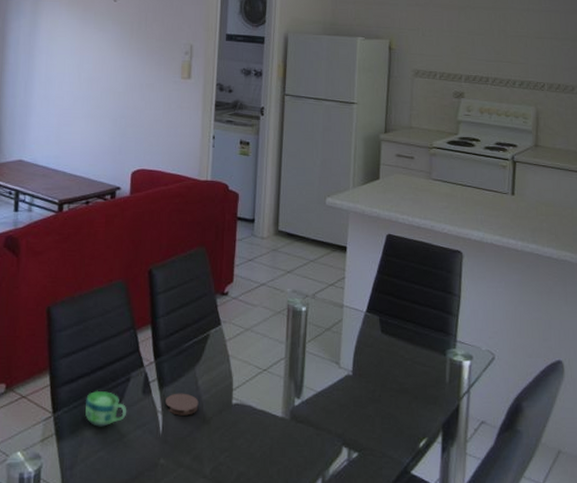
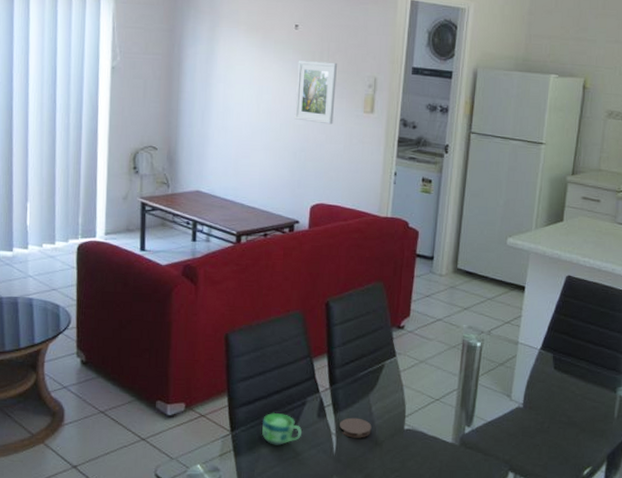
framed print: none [114,31,154,91] -> present [294,61,337,125]

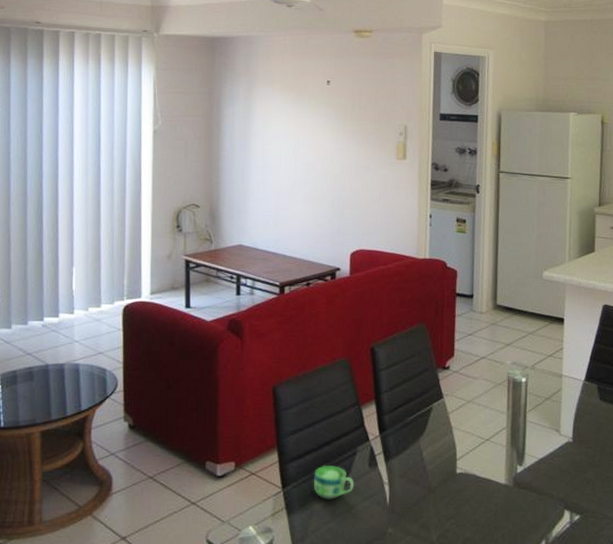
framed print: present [294,61,337,125] -> none [330,114,369,173]
coaster: present [340,417,372,438] -> none [392,464,424,486]

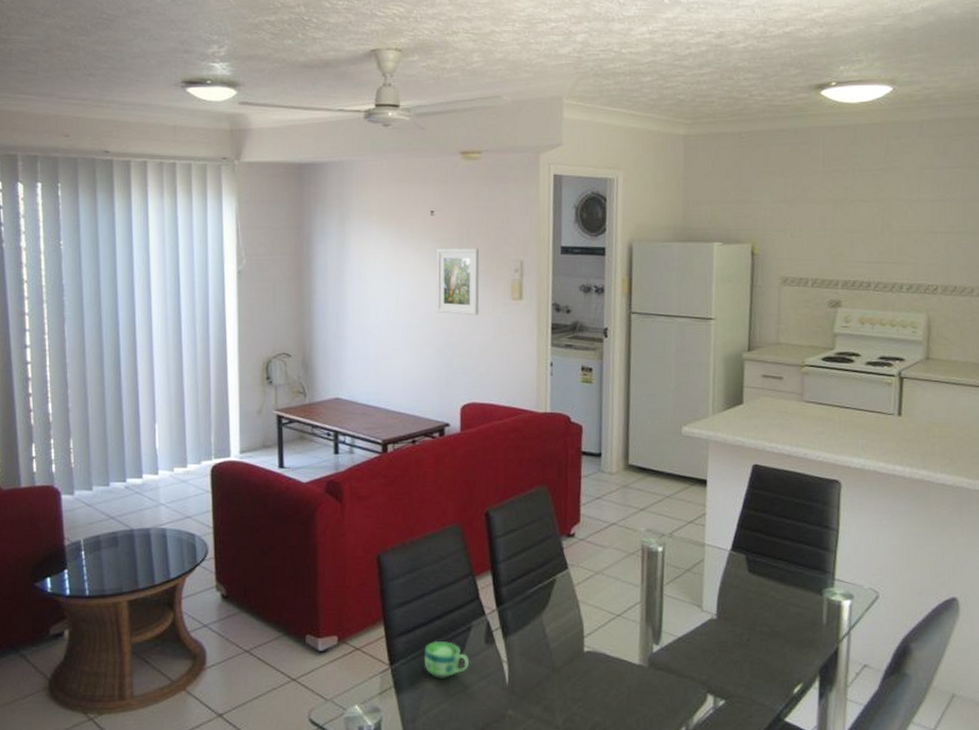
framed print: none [330,114,369,173] -> present [436,248,480,316]

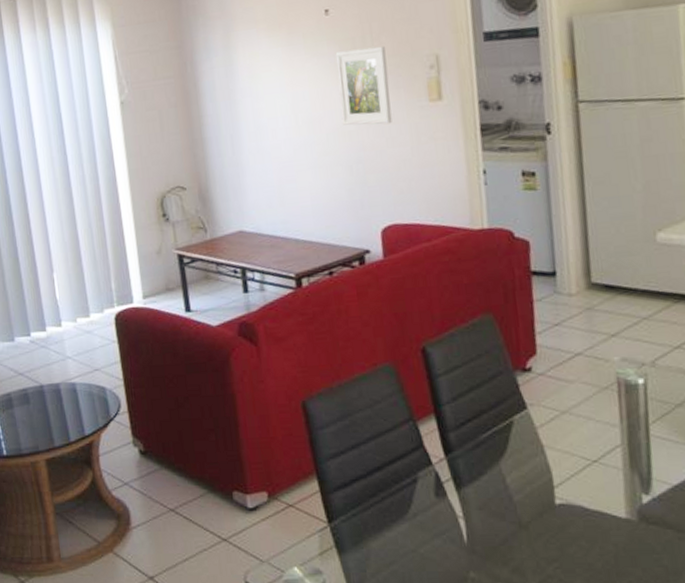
cup: present [423,640,470,678] -> none [365,494,420,537]

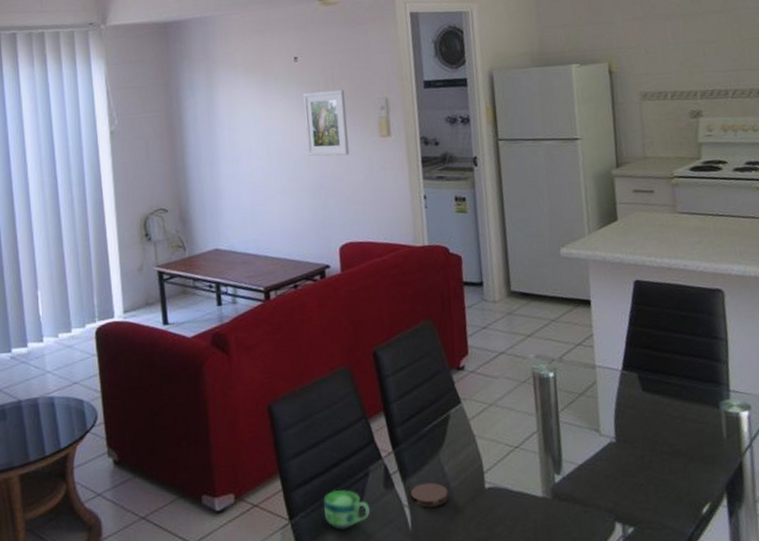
cup: none [365,494,420,537] -> present [322,489,371,530]
coaster: none [466,493,511,521] -> present [411,482,449,508]

